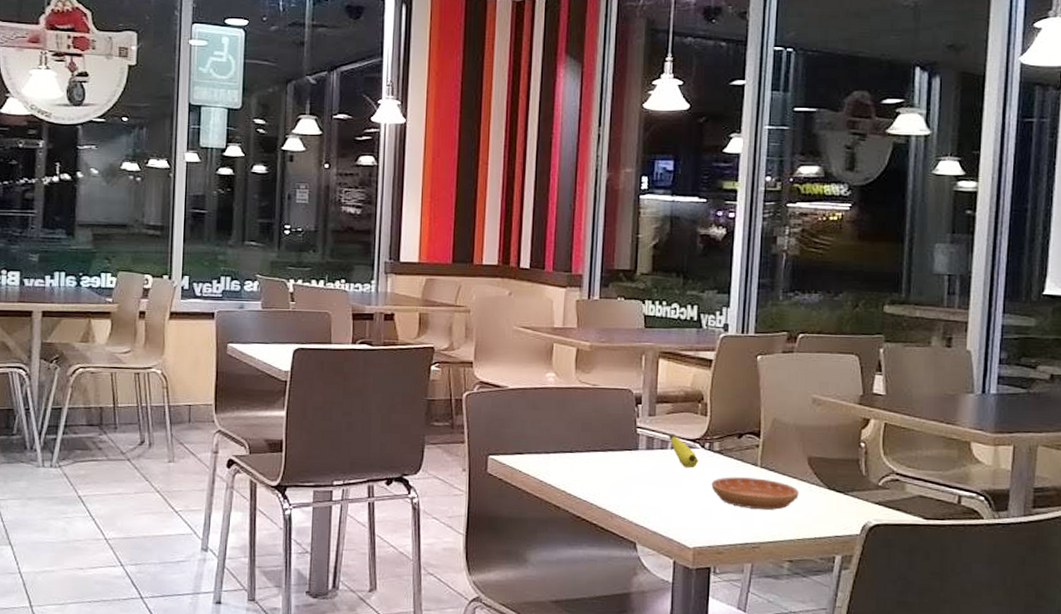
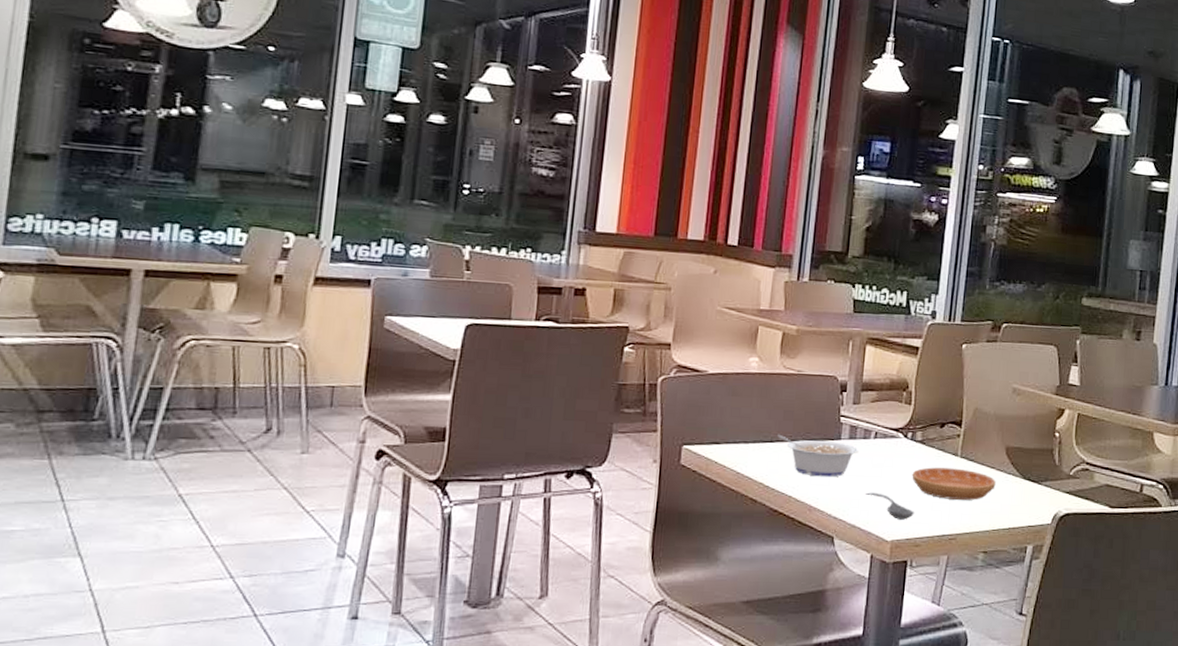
legume: none [576,444,657,486] -> present [776,434,859,477]
soupspoon: none [665,501,715,528] -> present [866,492,914,520]
banana: present [669,434,699,468] -> none [872,423,901,458]

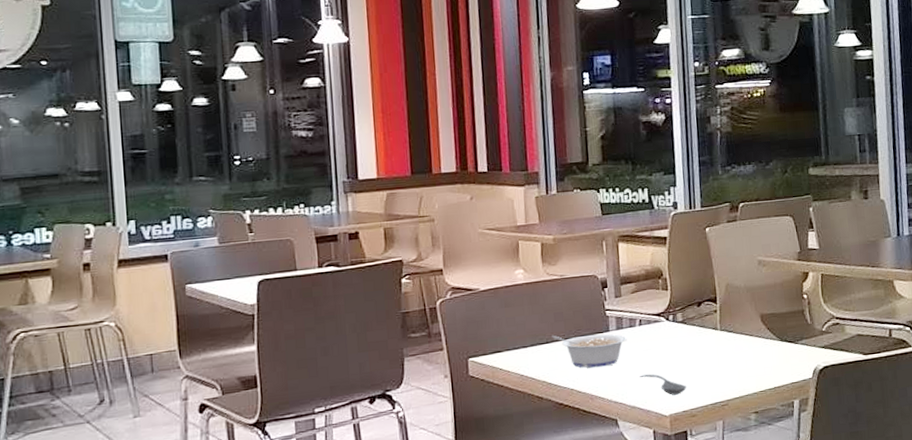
saucer: present [912,467,996,500] -> none [678,340,756,371]

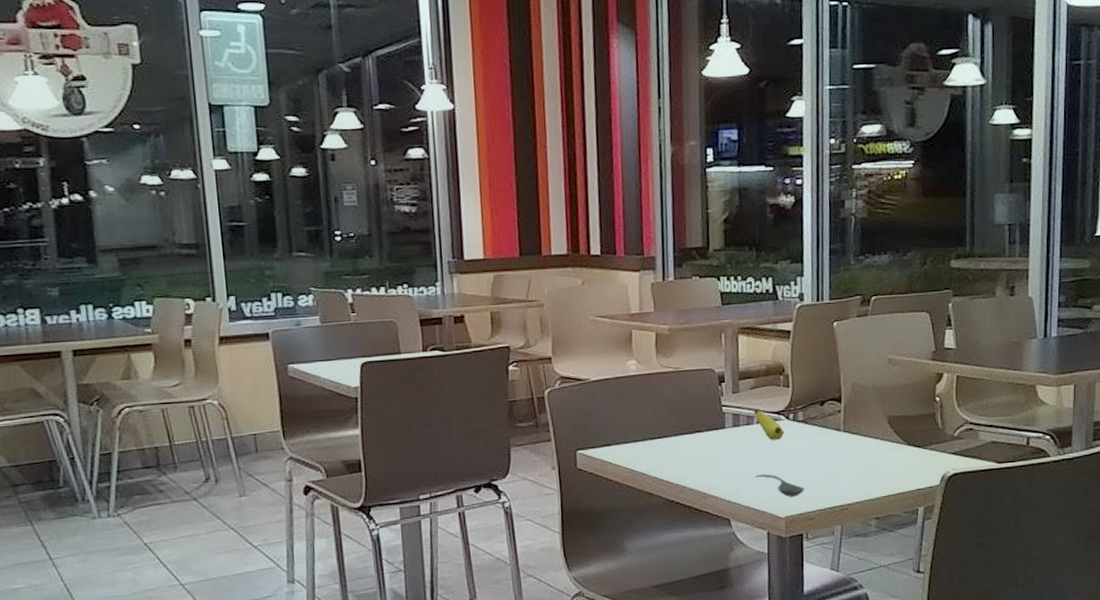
legume: present [551,334,627,368] -> none [663,429,744,466]
banana: none [636,311,665,341] -> present [754,408,785,440]

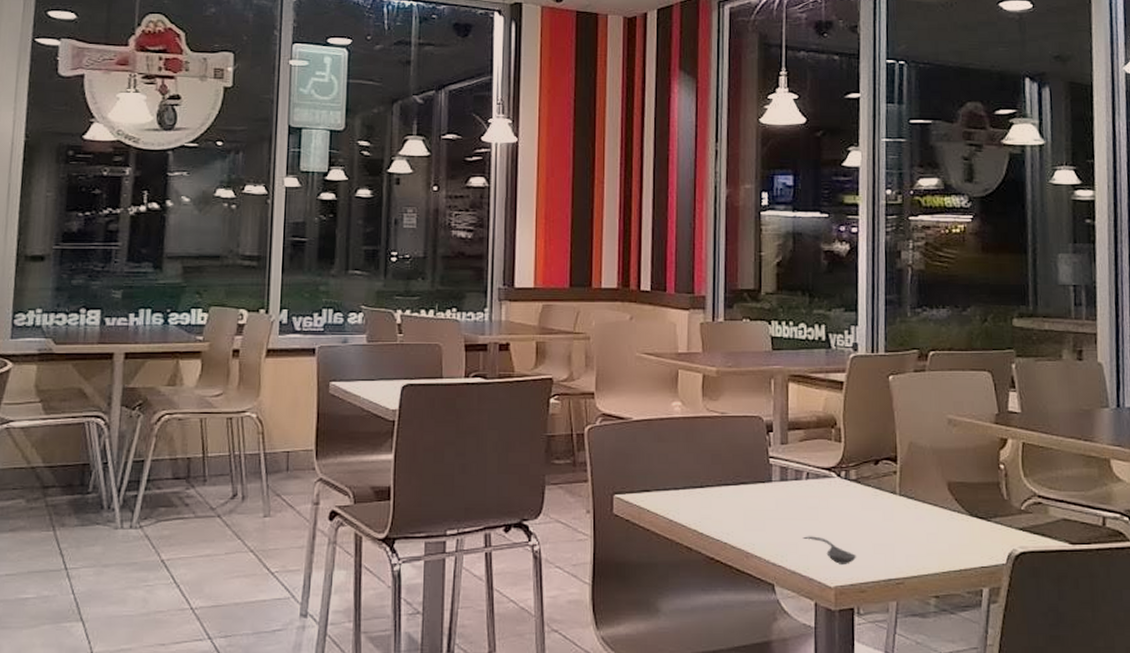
banana: present [754,408,785,440] -> none [803,463,835,499]

